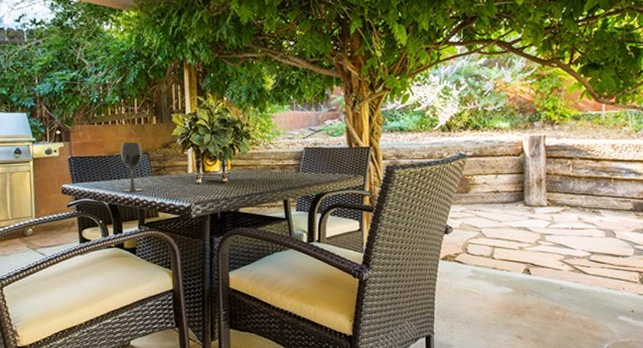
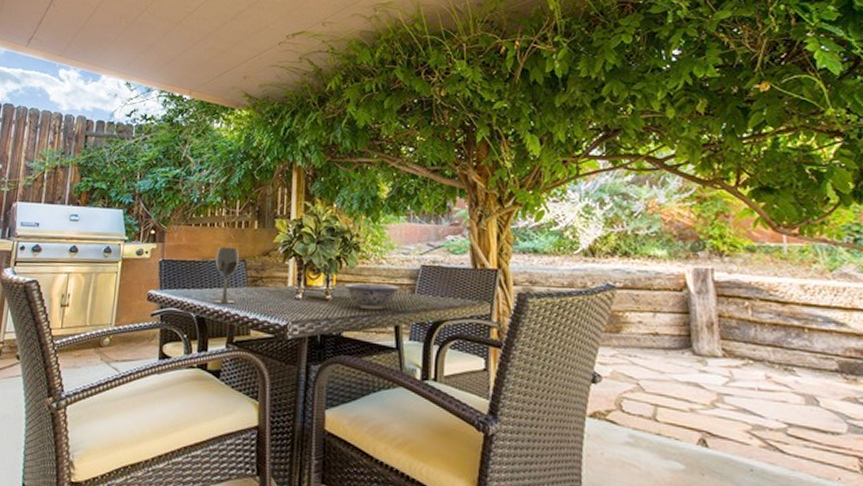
bowl: none [238,166,287,189] -> present [344,283,401,310]

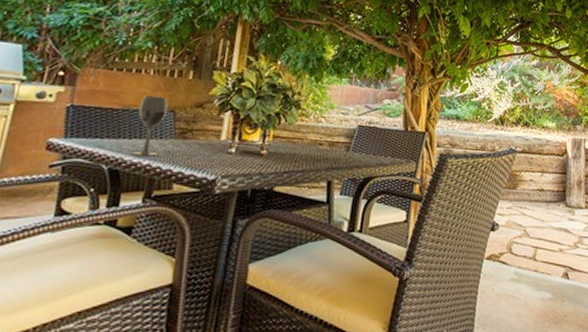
bowl: present [344,283,401,310] -> none [280,139,337,166]

